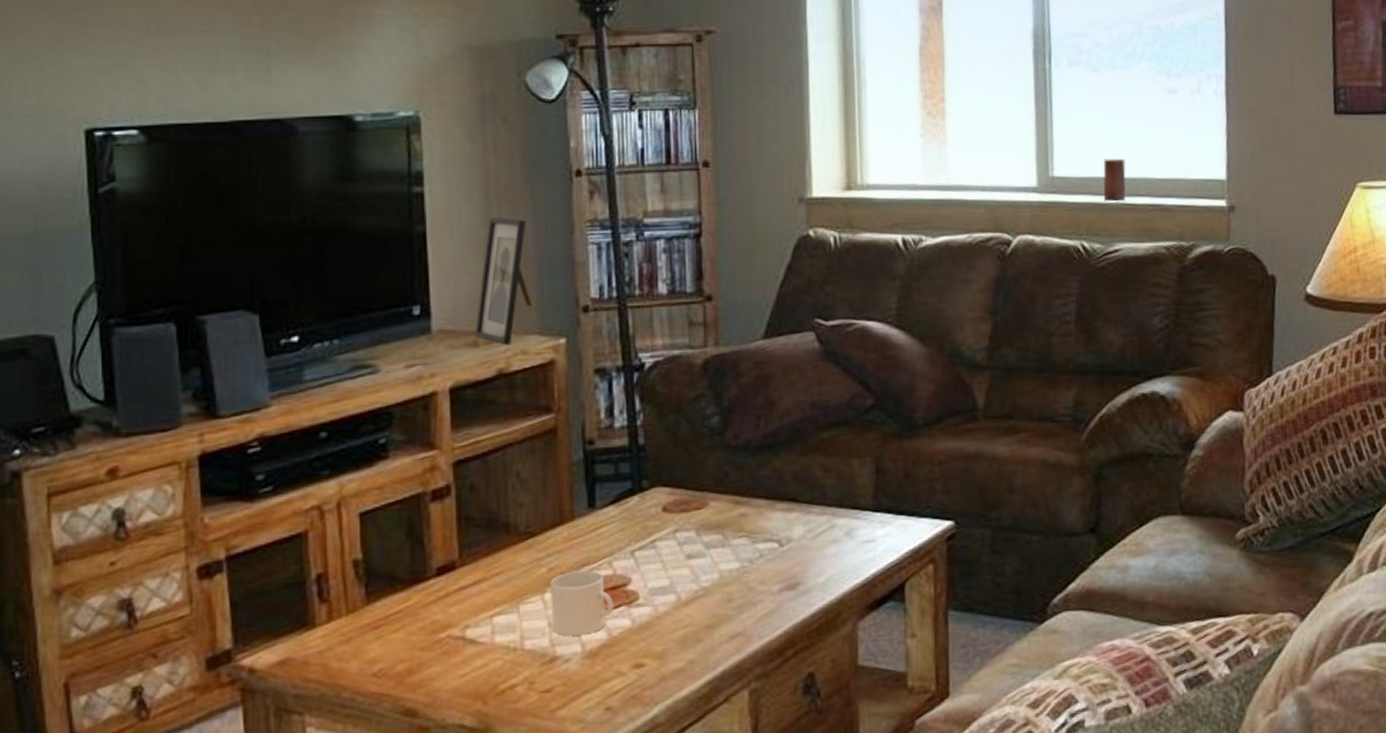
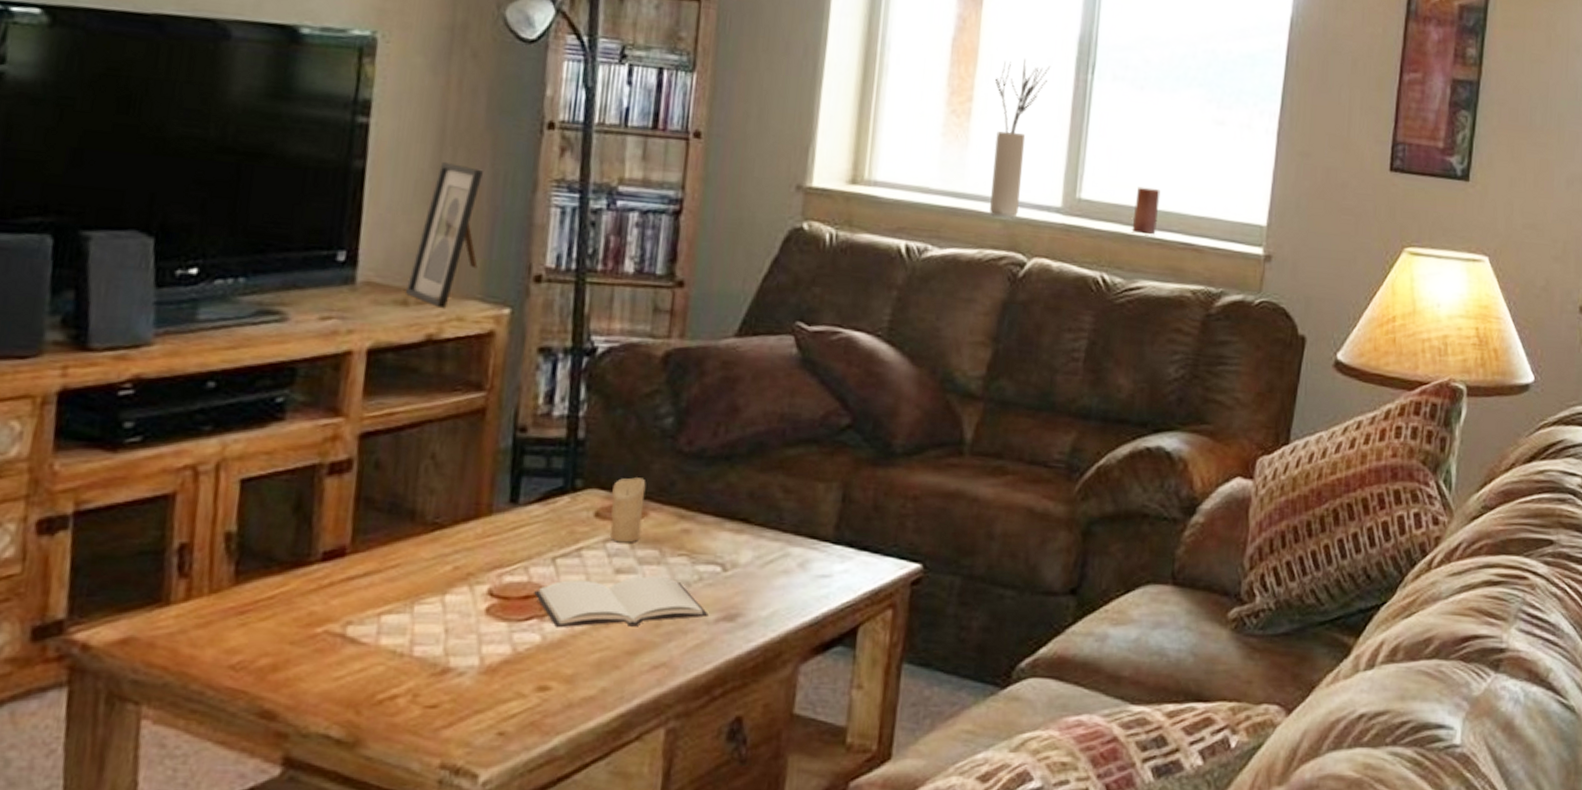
mug: present [550,570,613,636] -> none [448,573,524,647]
book: none [620,556,772,612] -> present [534,575,709,628]
candle: none [675,473,704,532] -> present [609,477,646,543]
vase: none [963,57,1011,202] -> present [990,59,1051,218]

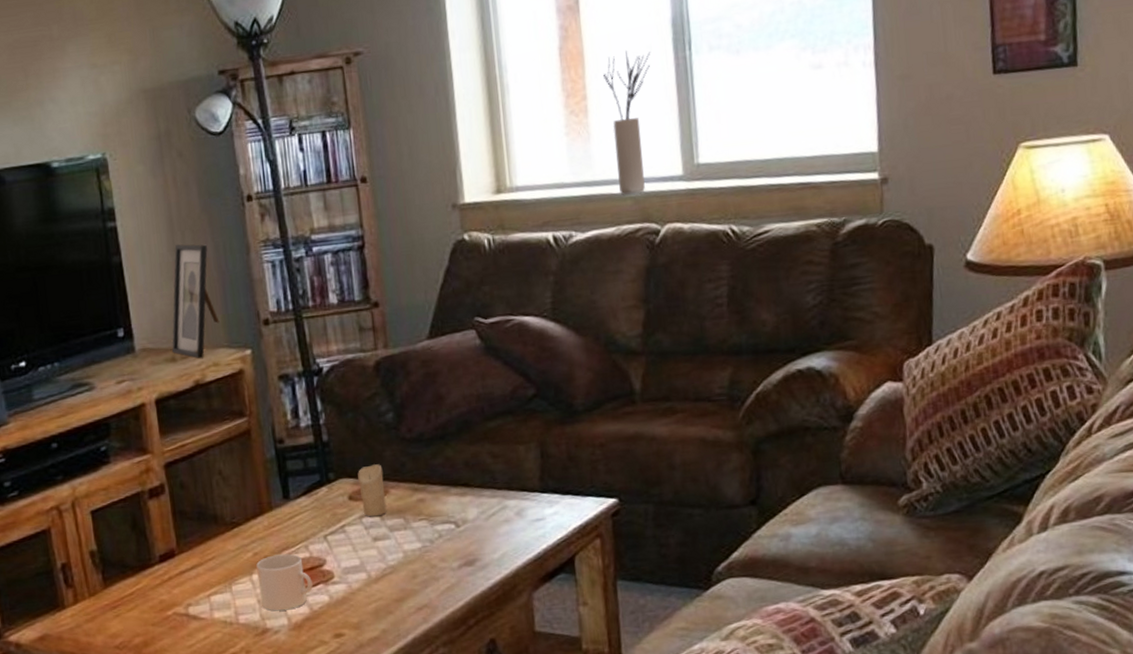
mug: none [448,573,524,647] -> present [256,553,313,611]
book: present [534,575,709,628] -> none [316,538,452,589]
candle: present [1132,186,1161,234] -> none [749,139,774,184]

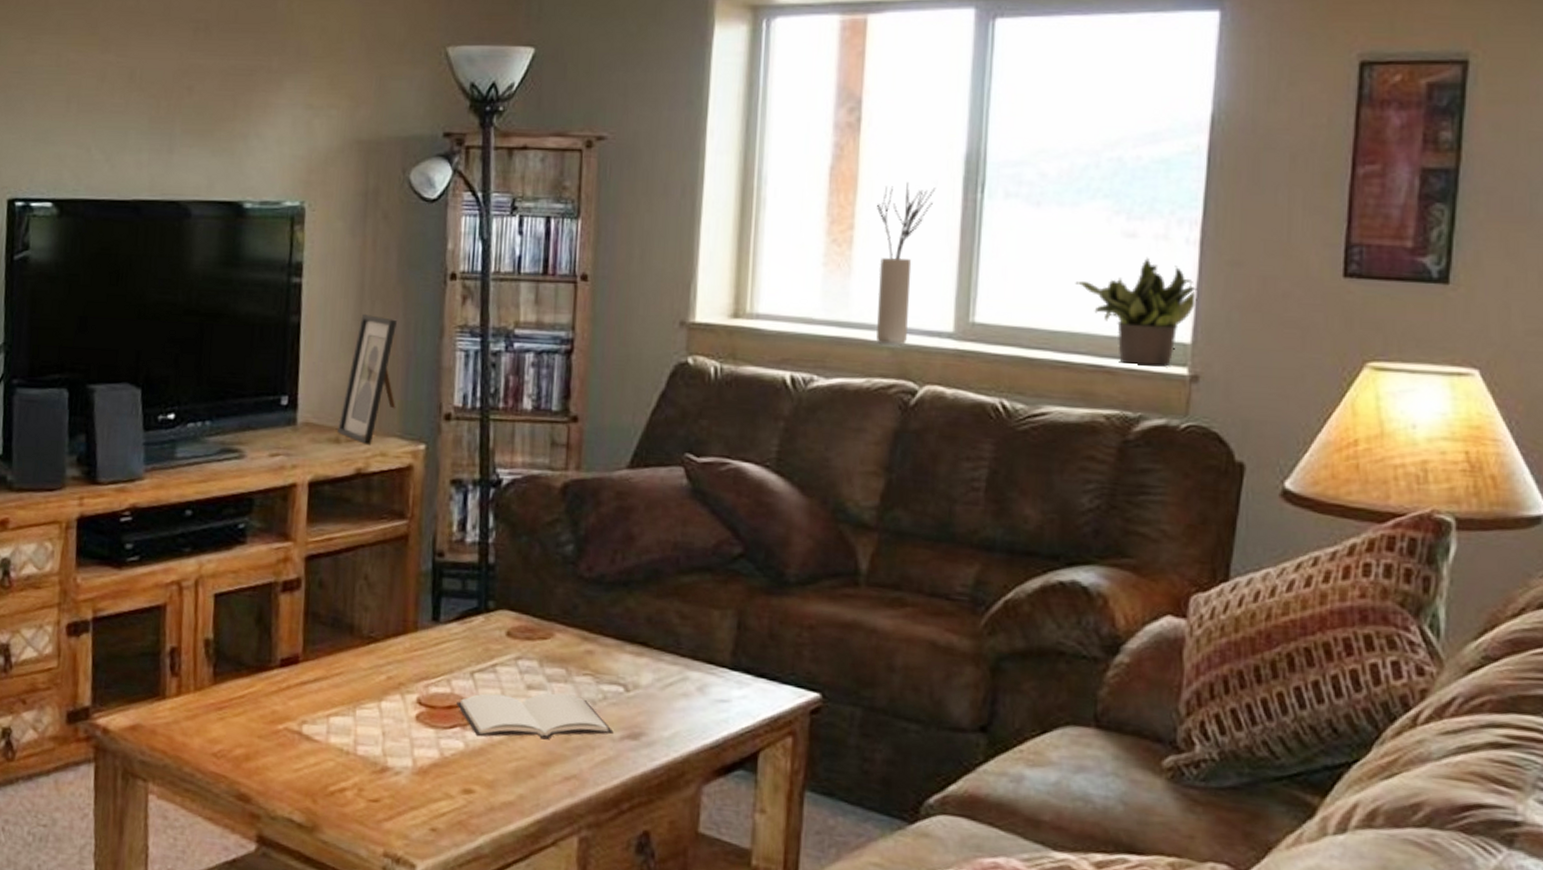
mug: present [256,553,313,611] -> none [385,683,449,751]
book: none [316,538,452,589] -> present [456,692,614,740]
candle: present [358,464,387,517] -> none [520,600,551,662]
potted plant: none [777,83,879,178] -> present [1075,257,1198,366]

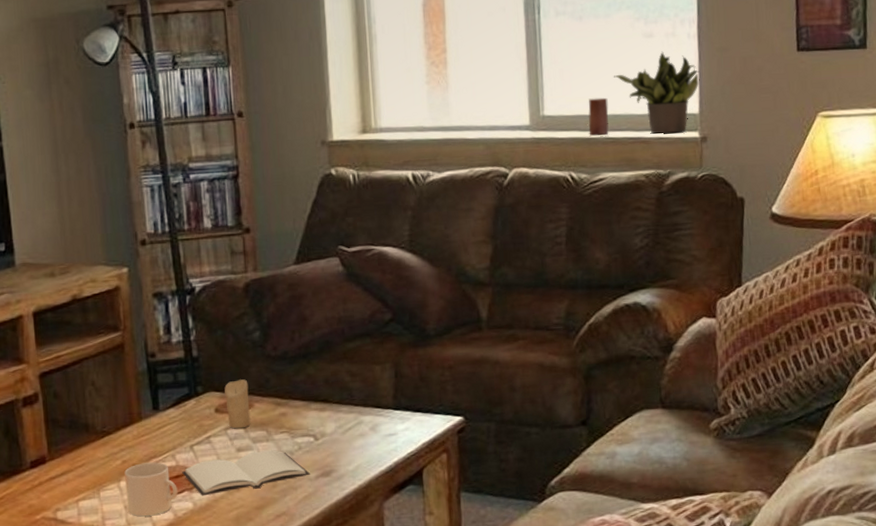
picture frame: present [338,315,397,446] -> none [51,166,99,275]
mug: none [385,683,449,751] -> present [124,462,178,517]
candle: none [520,600,551,662] -> present [224,379,251,429]
vase: present [876,182,936,345] -> none [462,11,505,140]
candle: none [1033,307,1064,357] -> present [588,97,609,137]

